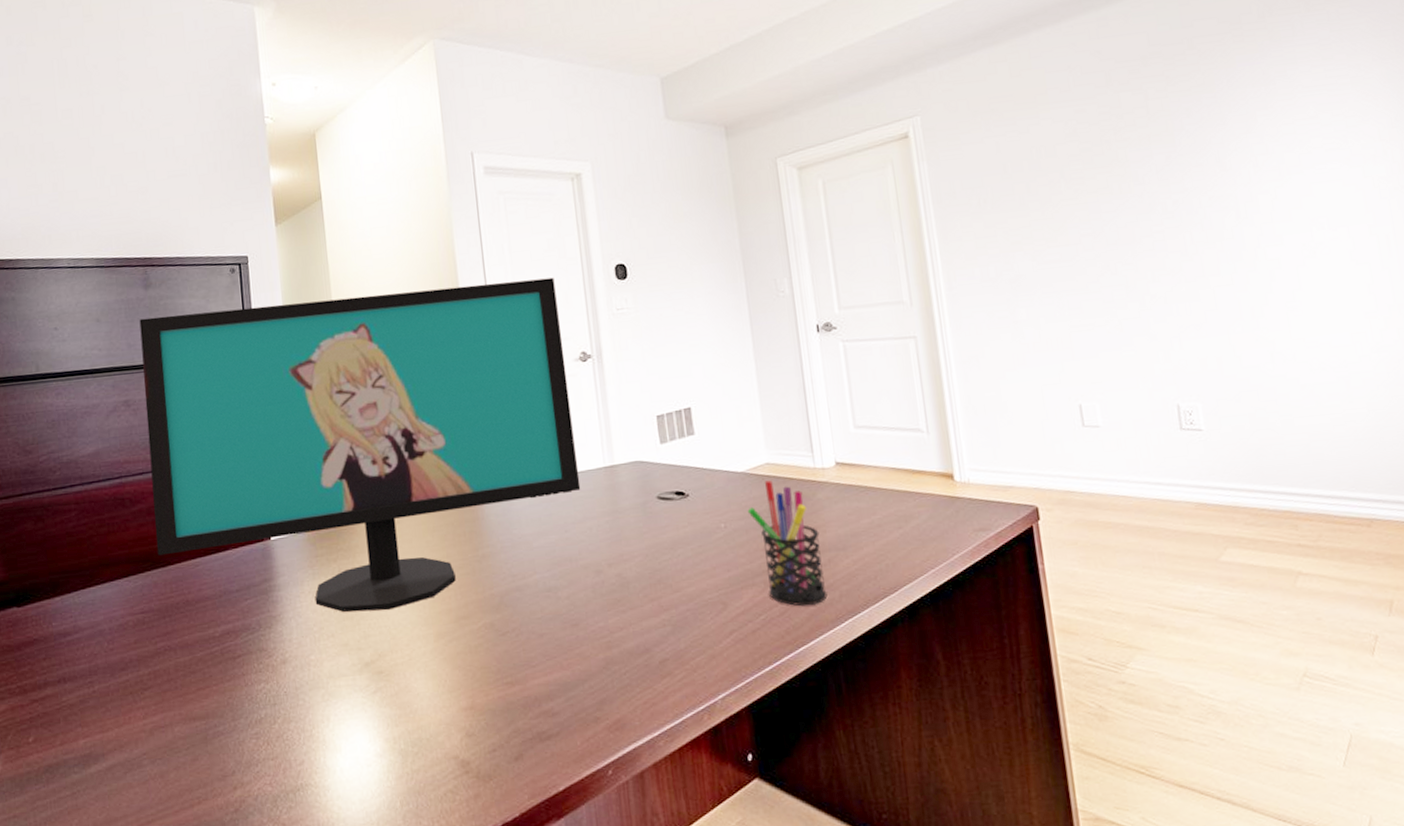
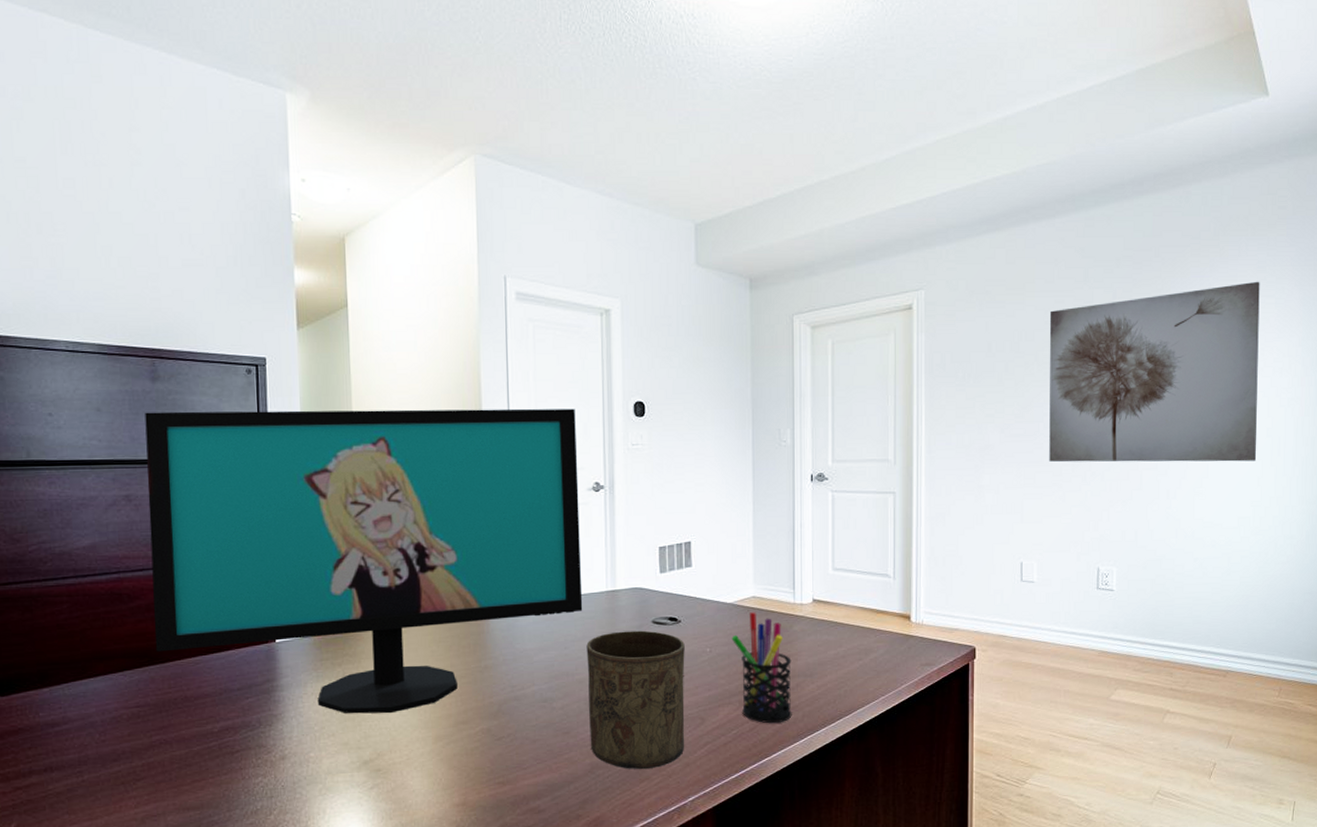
cup: none [588,507,708,664] -> present [586,630,685,769]
wall art: none [1070,60,1362,288] -> present [1049,281,1260,462]

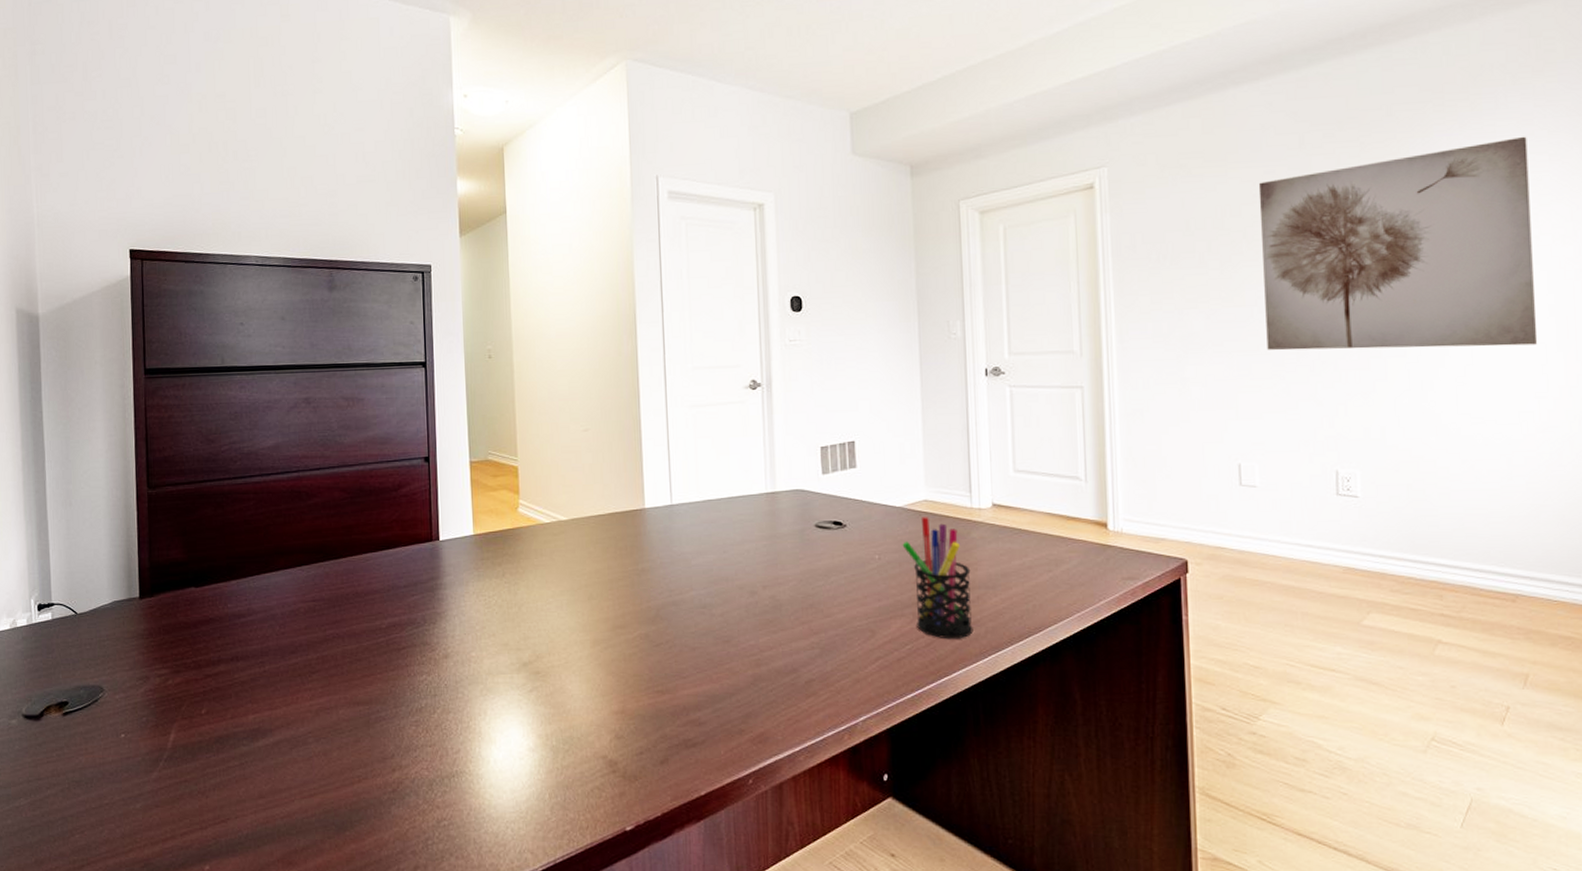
computer monitor: present [145,408,583,714] -> none [323,305,742,615]
cup: present [586,630,685,769] -> none [746,535,853,683]

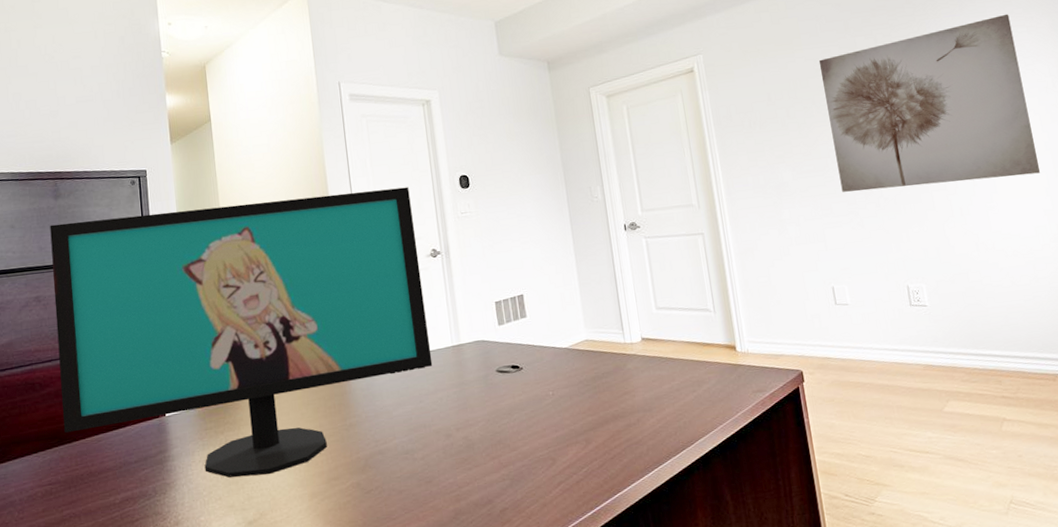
computer monitor: none [323,305,742,615] -> present [50,187,433,478]
pen holder: present [902,517,973,639] -> none [571,354,637,460]

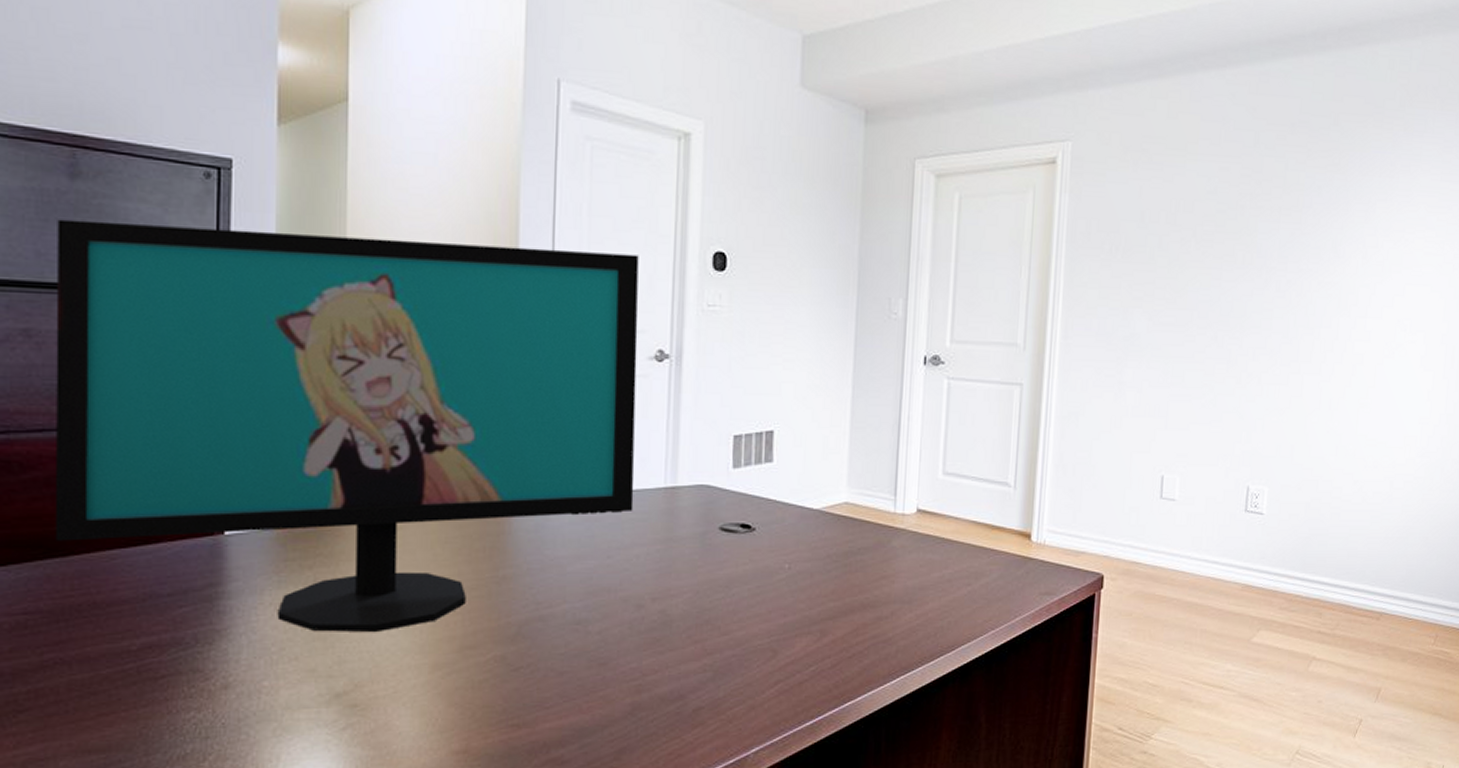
wall art: present [818,14,1041,192] -> none [1201,163,1445,372]

